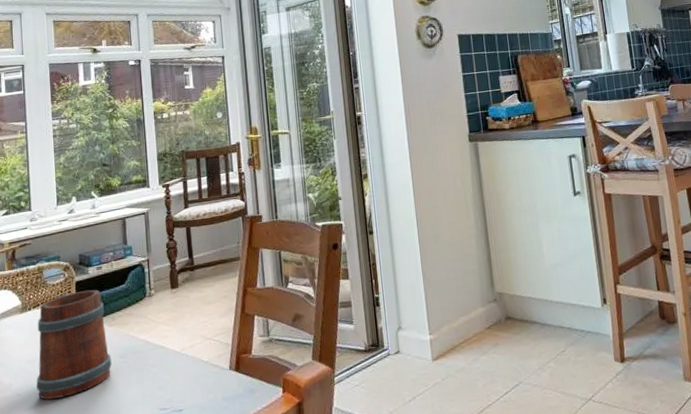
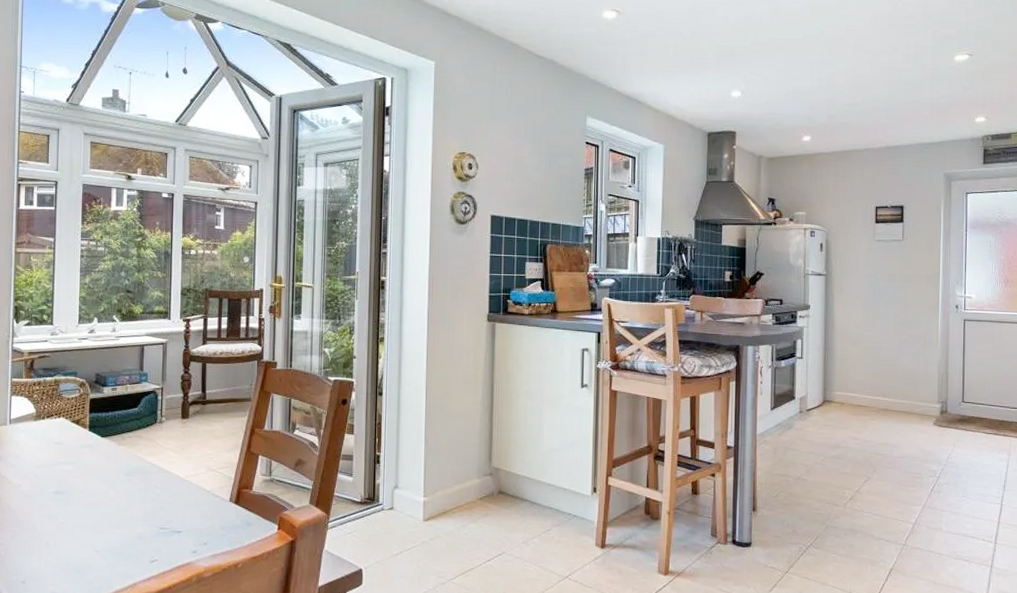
mug: present [36,289,112,400] -> none [44,408,118,504]

